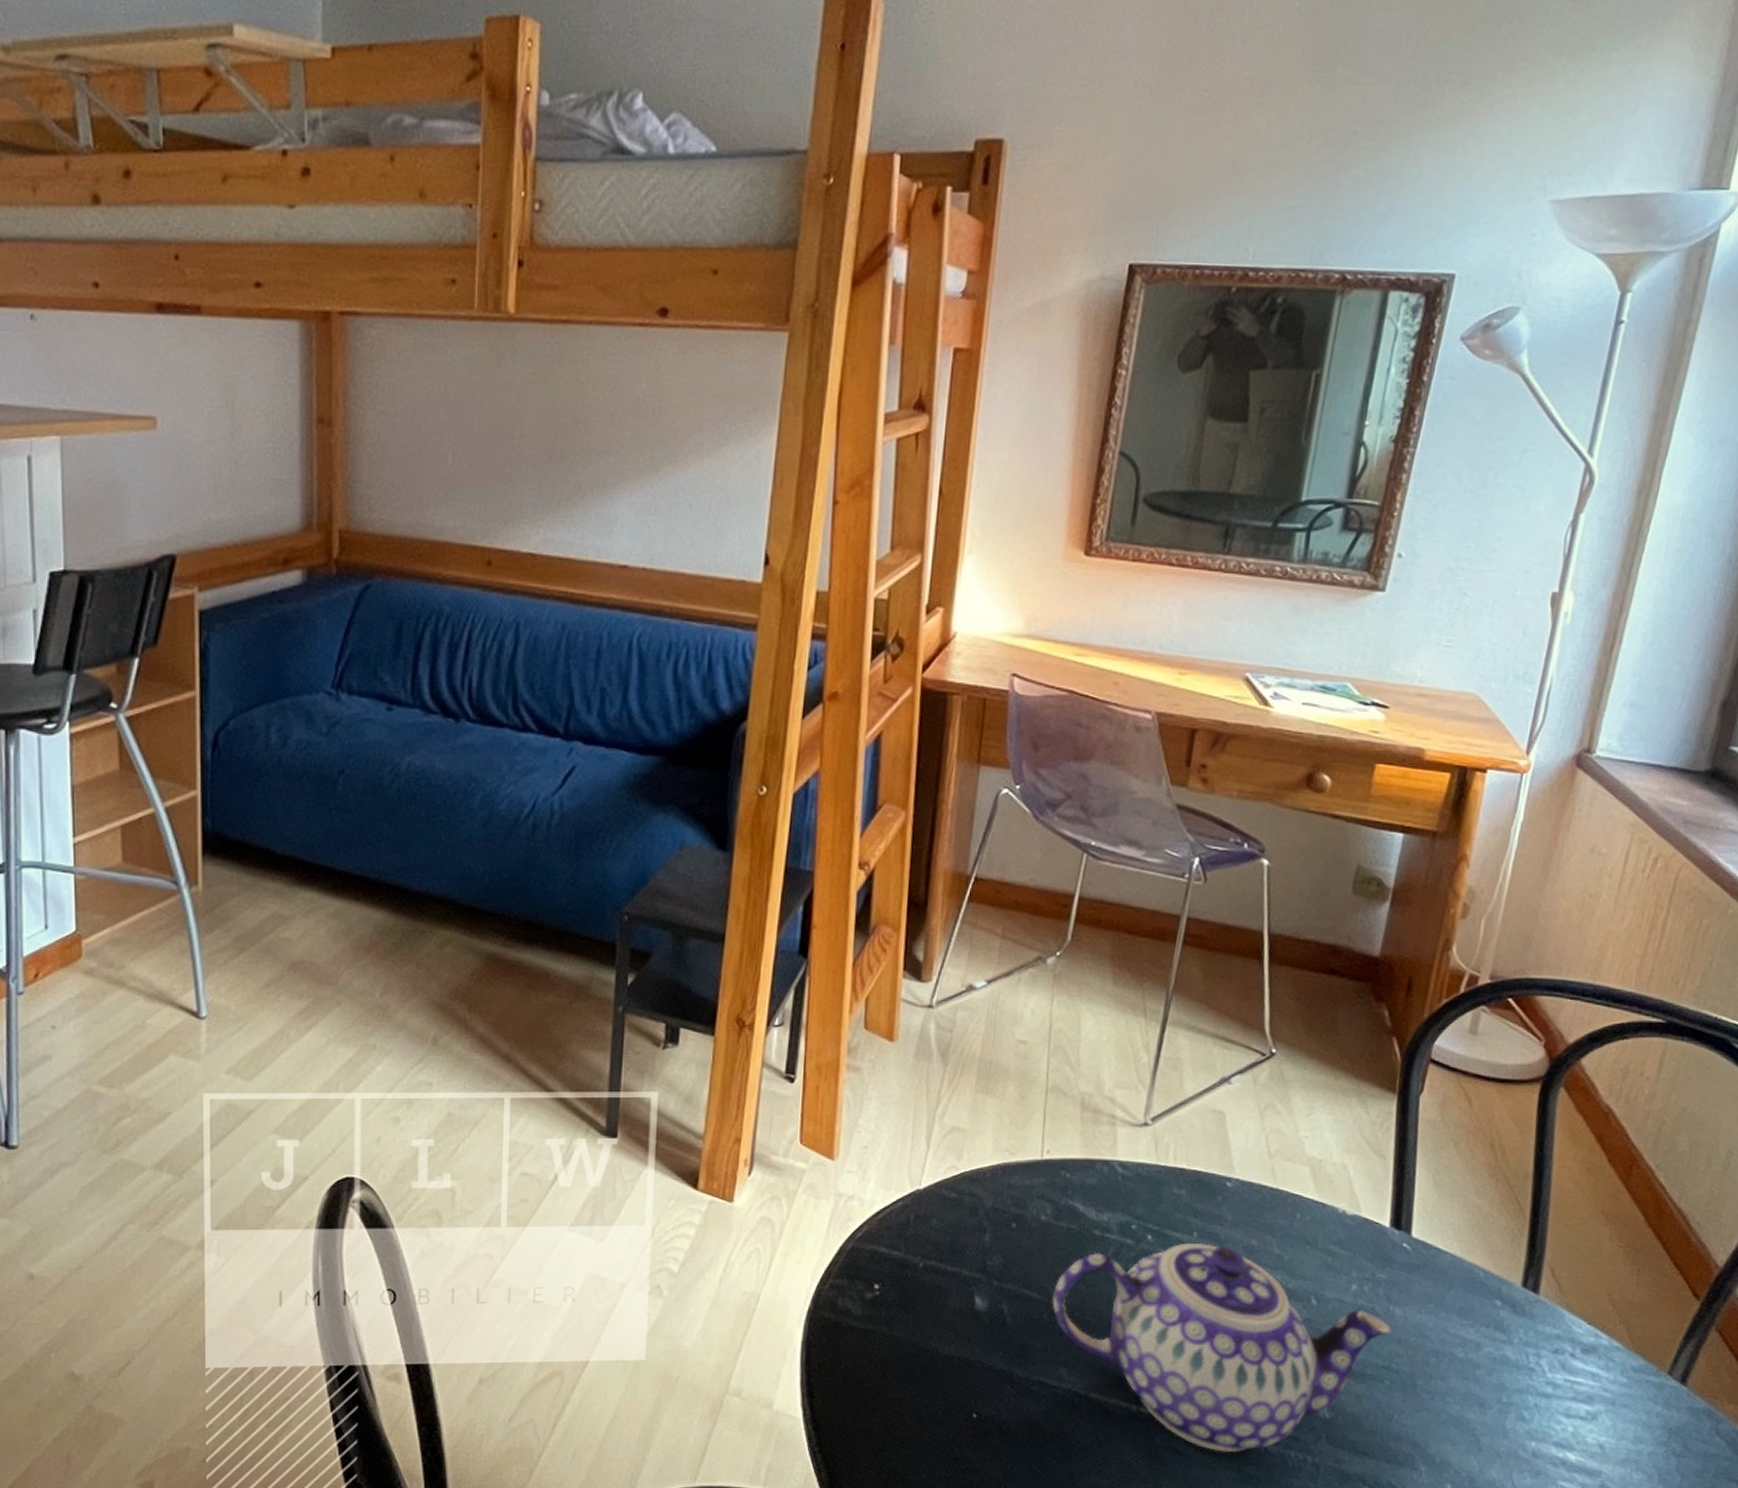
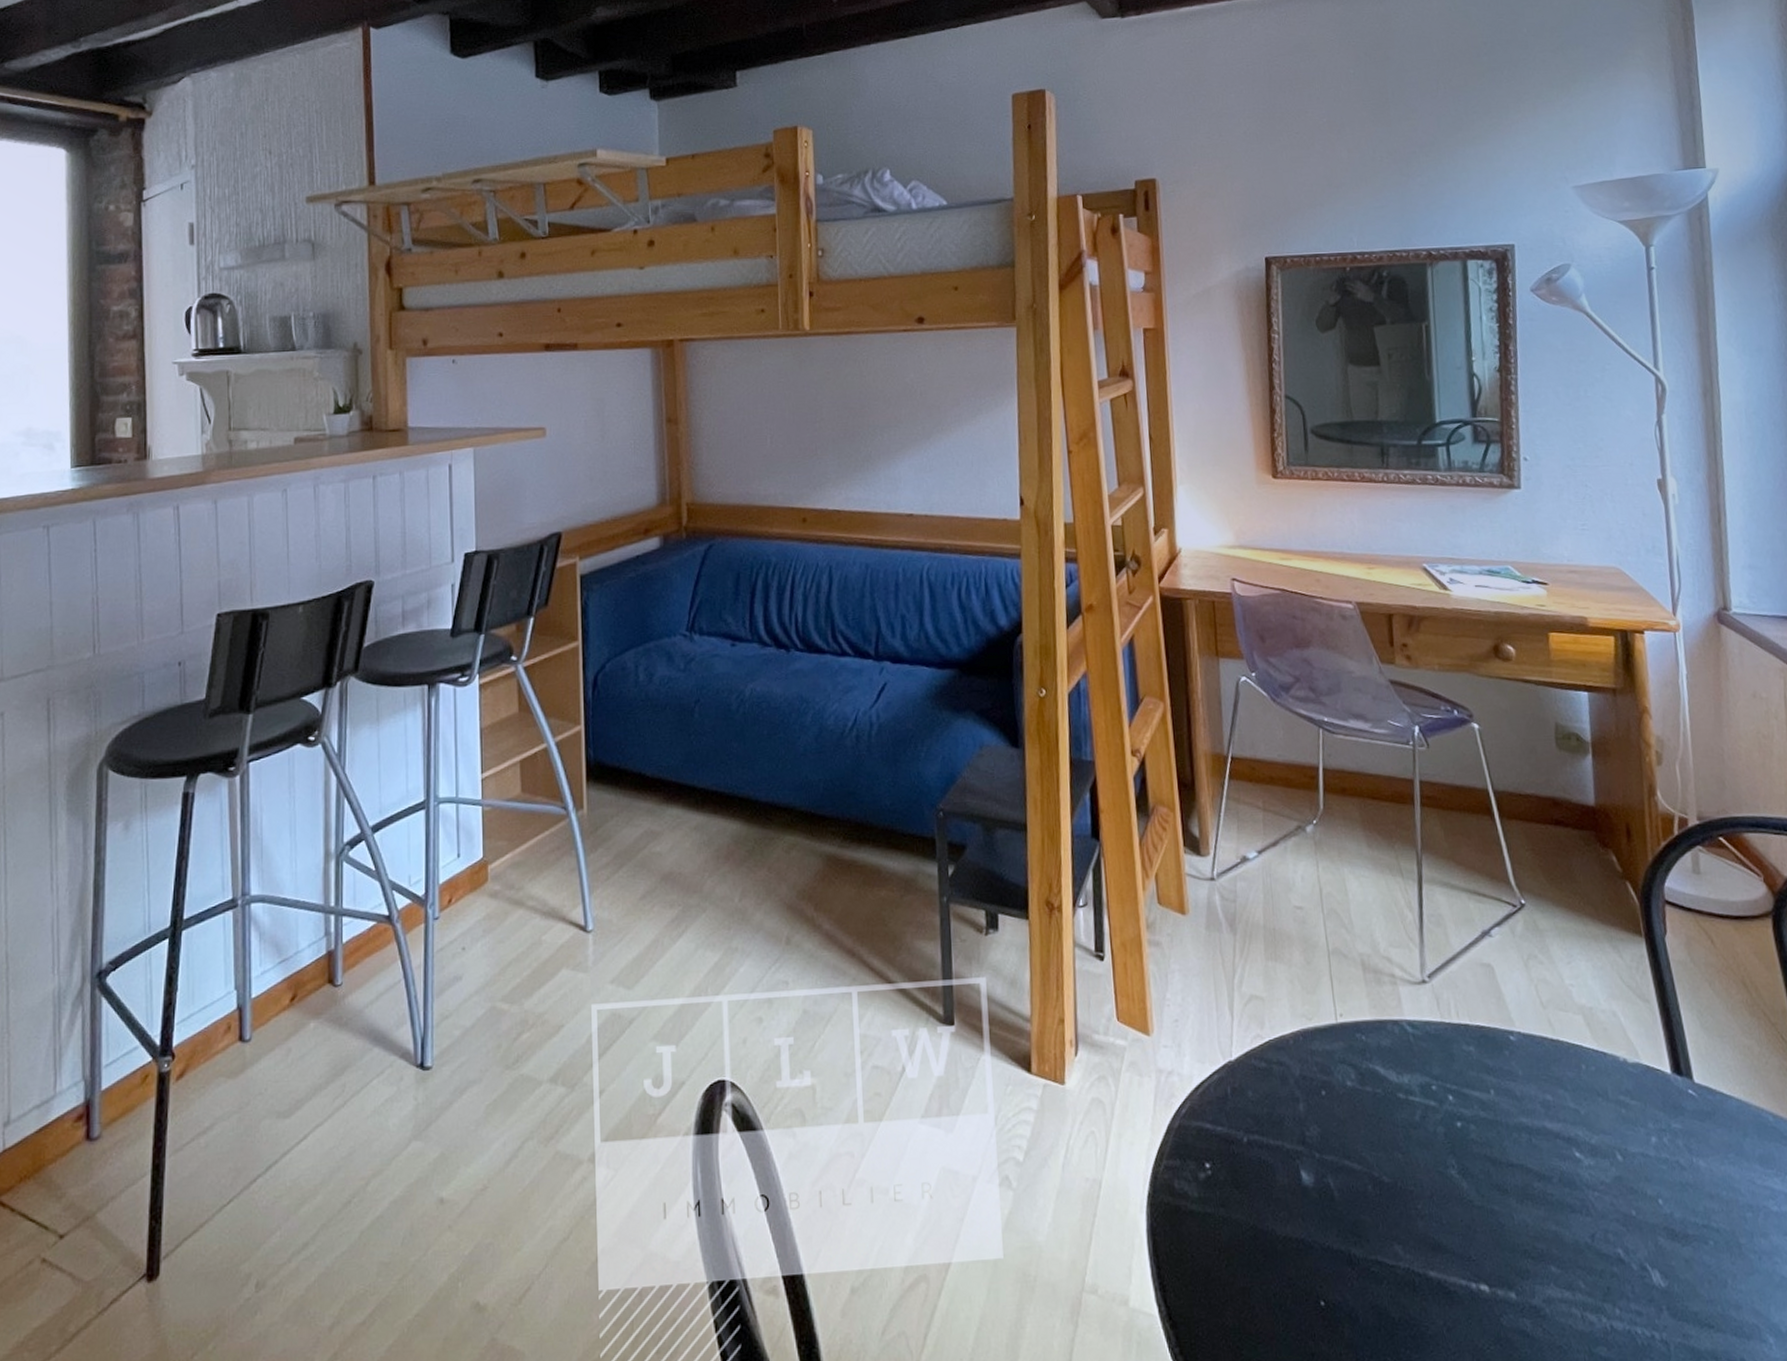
teapot: present [1052,1242,1393,1453] -> none [1372,1100,1703,1333]

